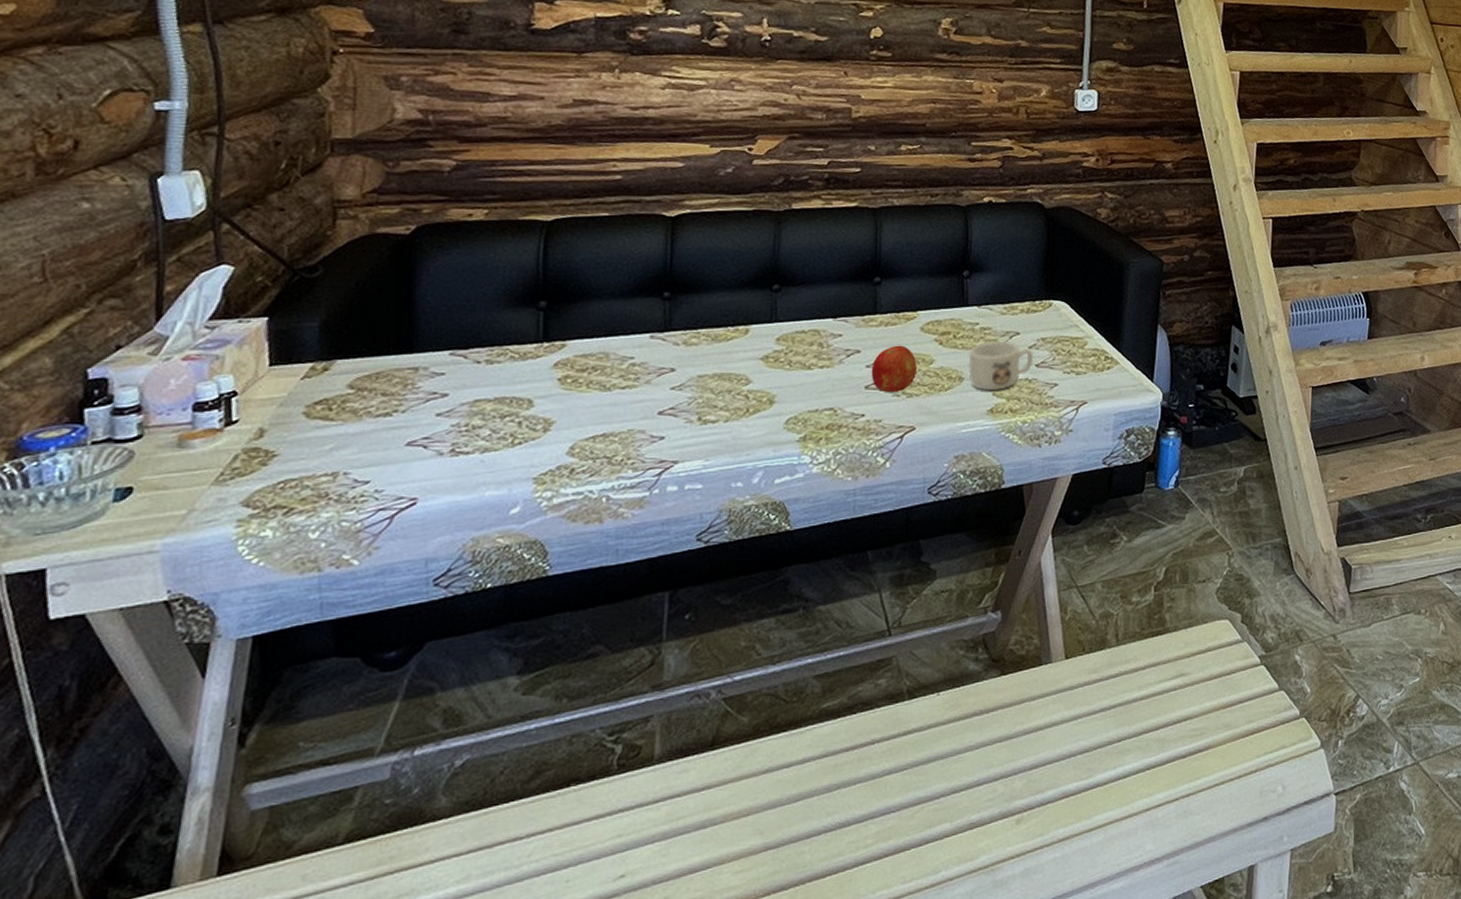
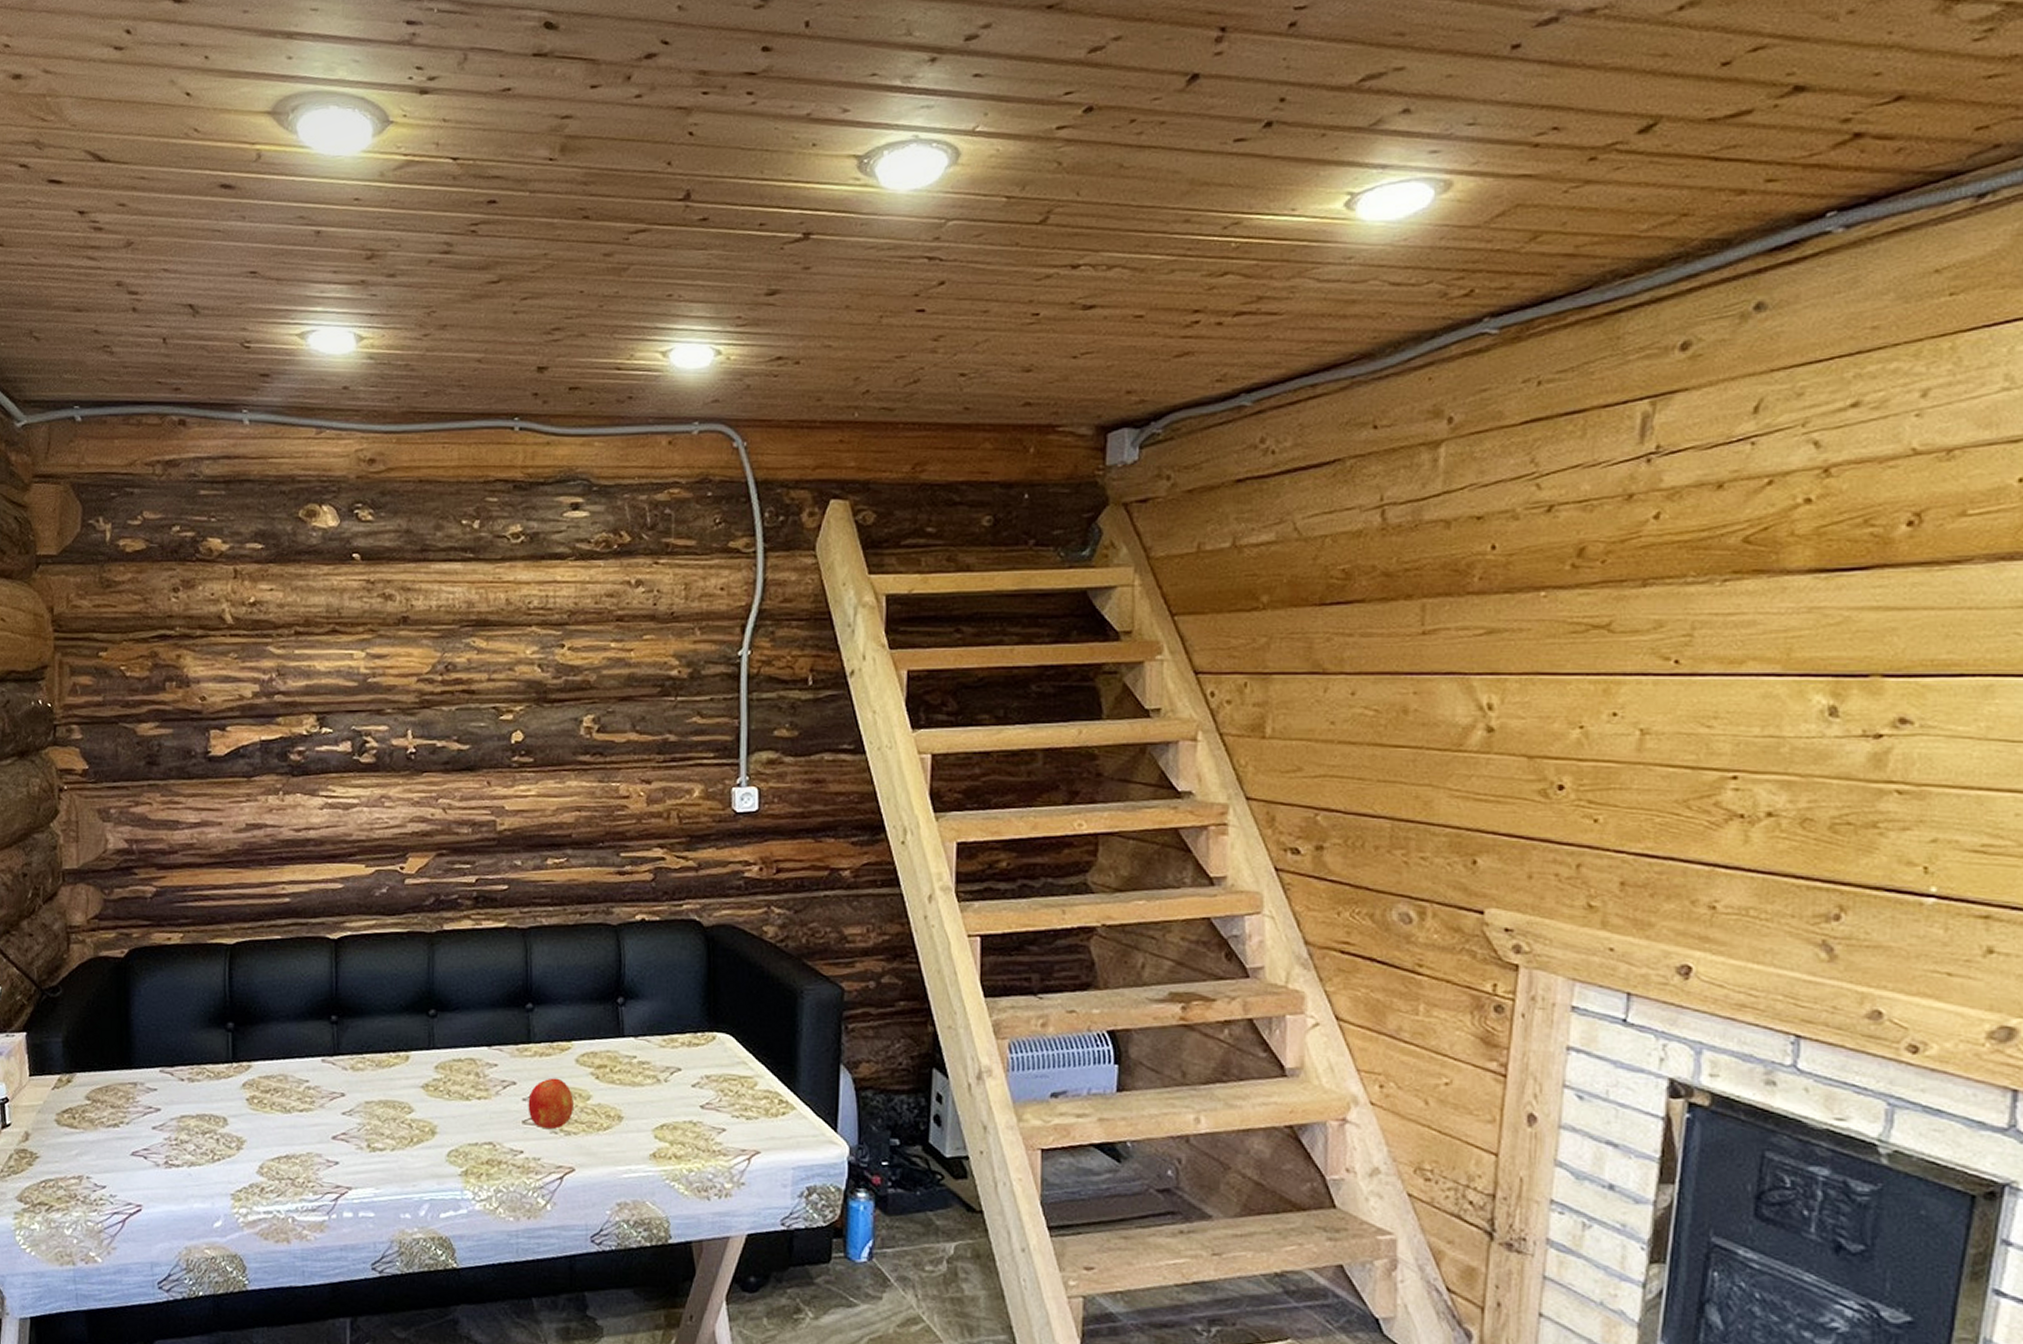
mug: present [969,340,1034,390] -> none [628,1076,698,1132]

